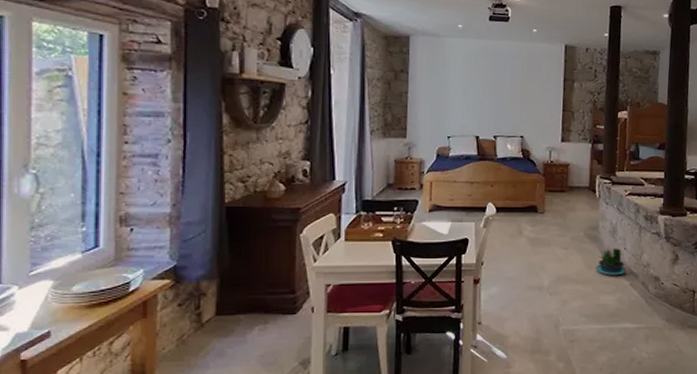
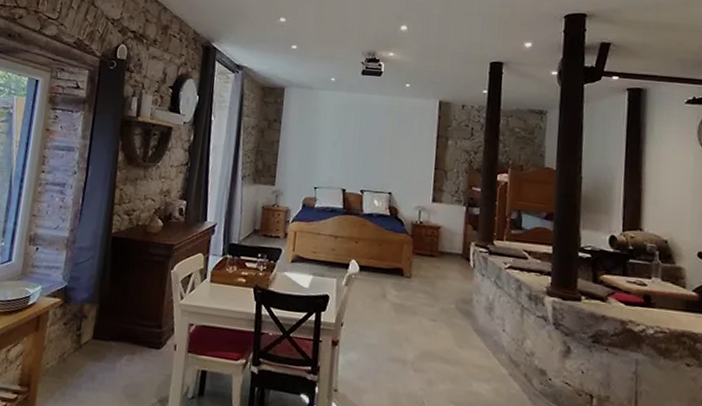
potted plant: present [596,248,627,276] -> none [468,327,505,361]

